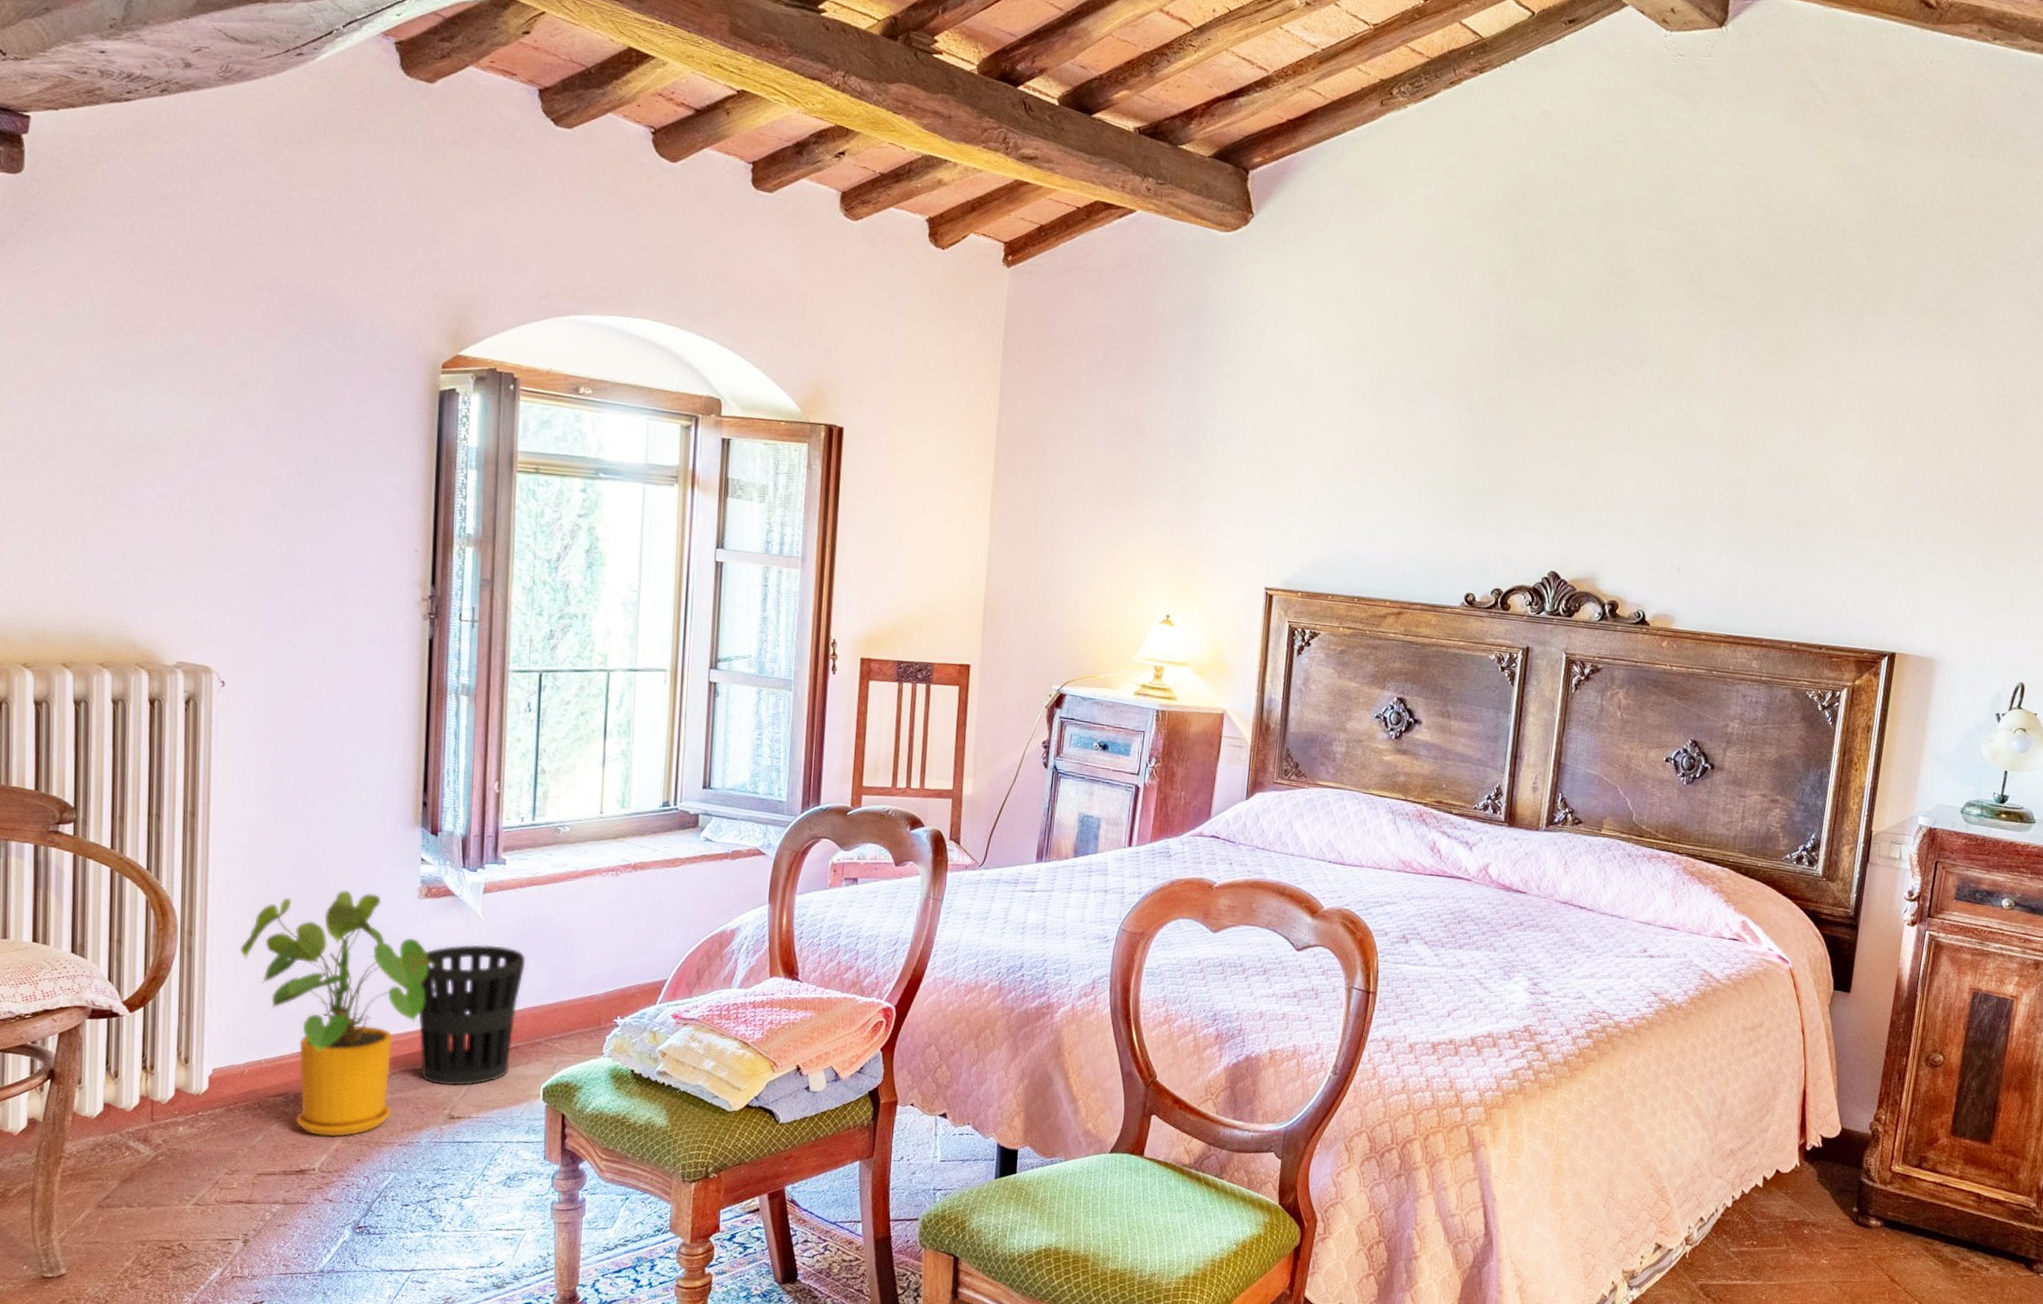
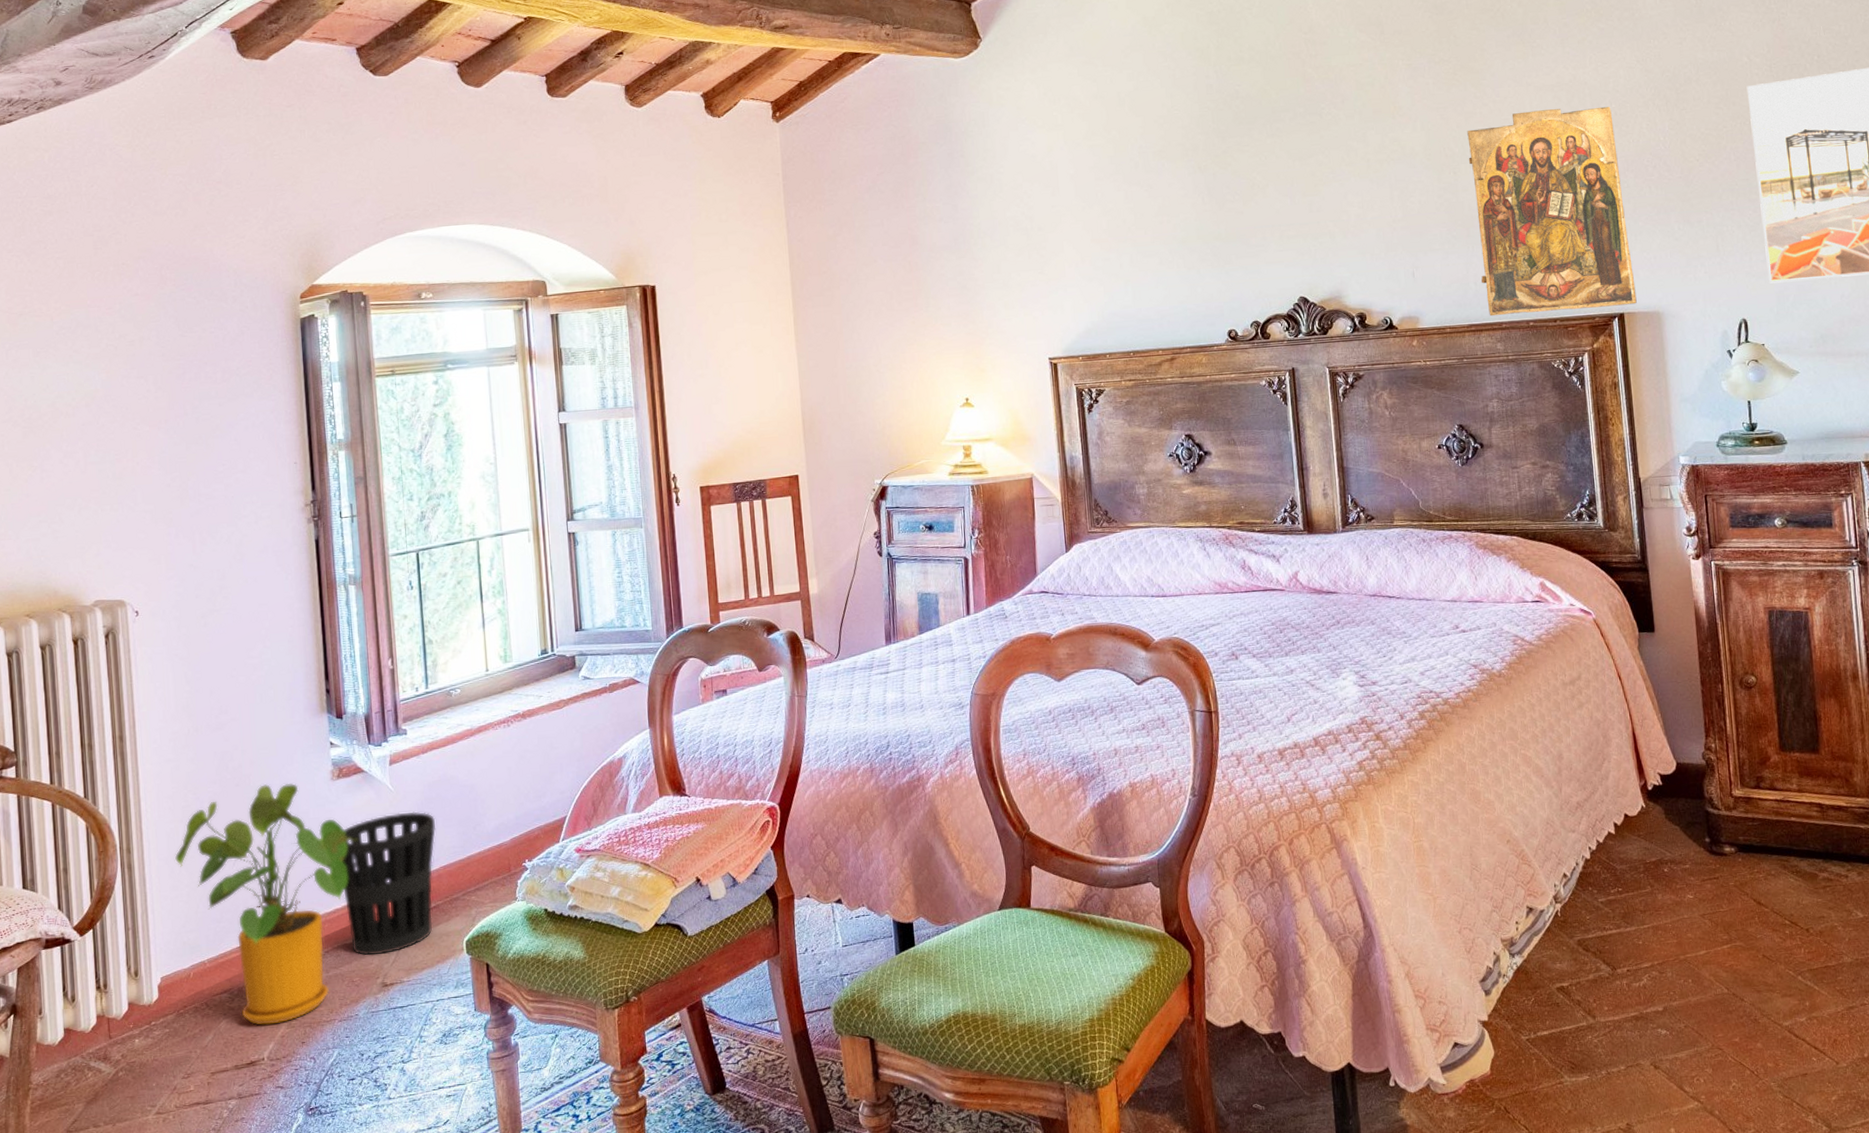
religious icon: none [1750,411,1934,646] -> present [1467,106,1637,317]

